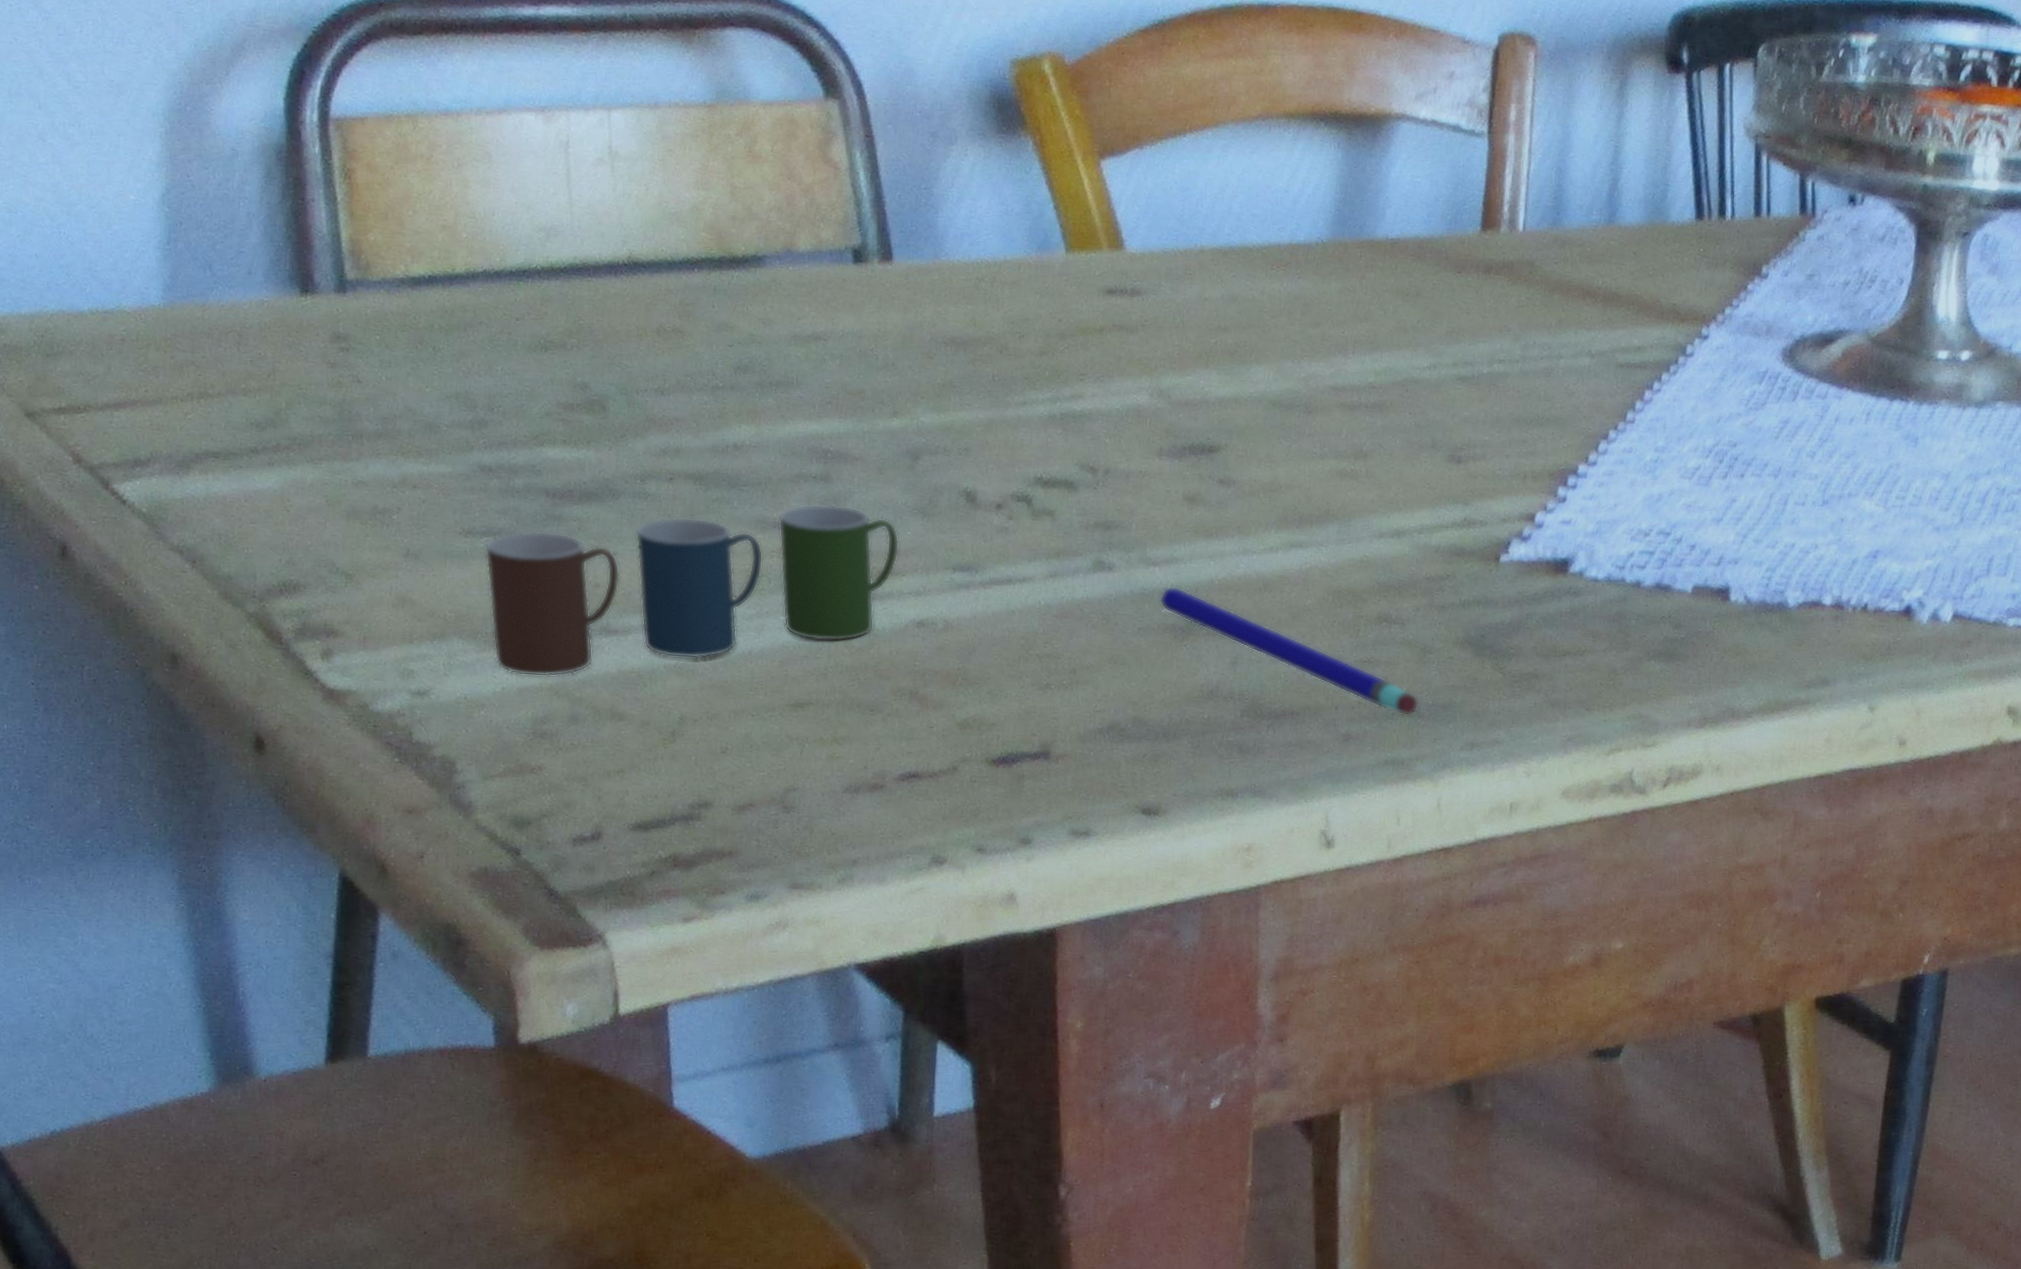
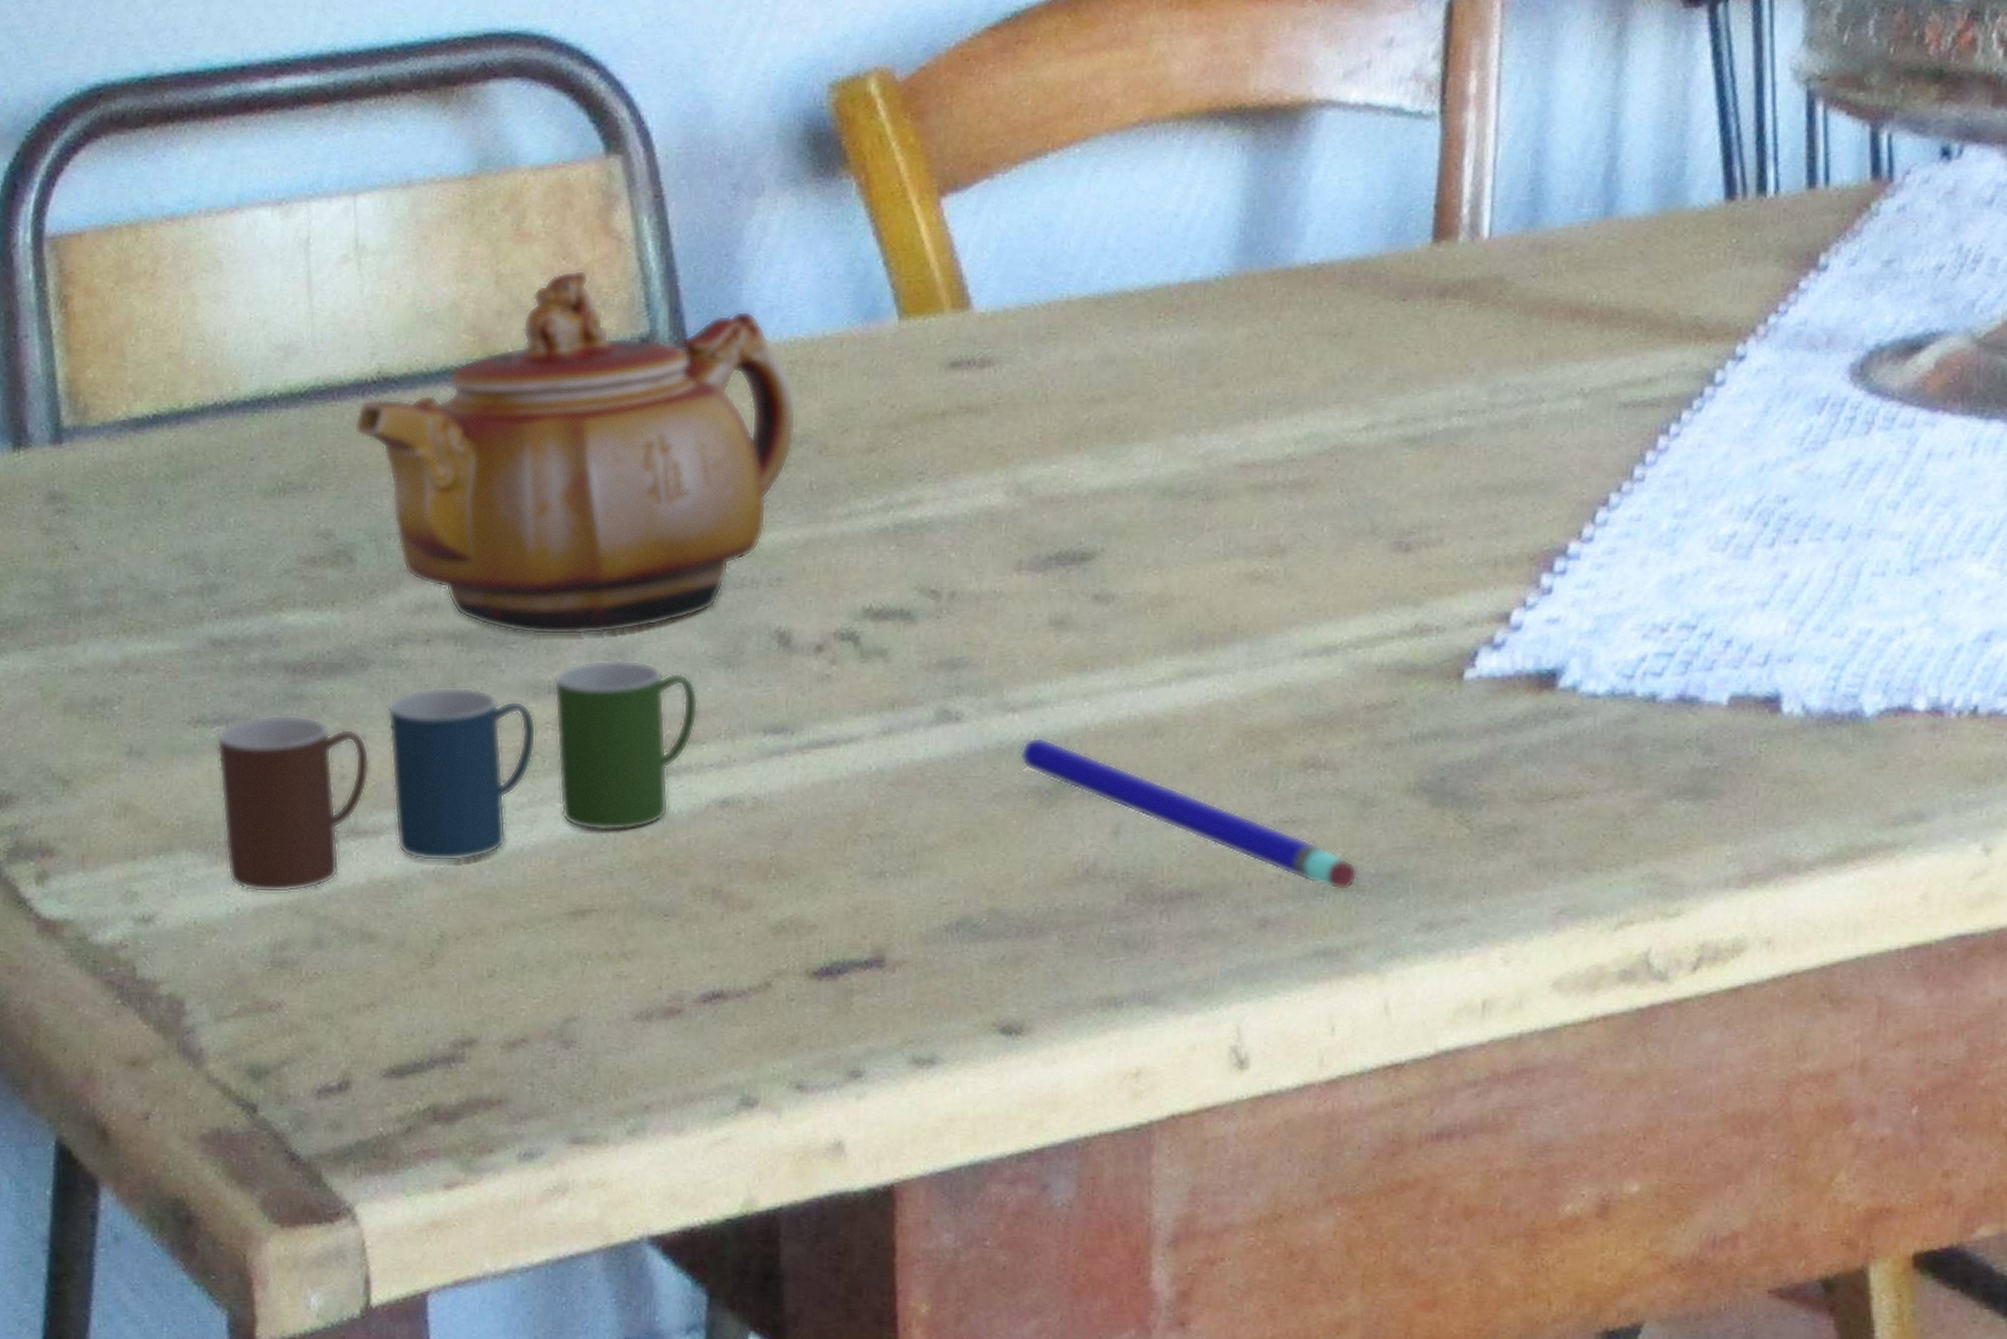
teapot: none [607,189,982,483] -> present [353,270,797,635]

